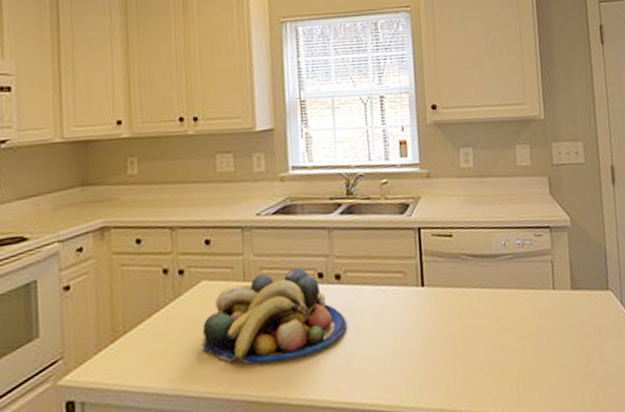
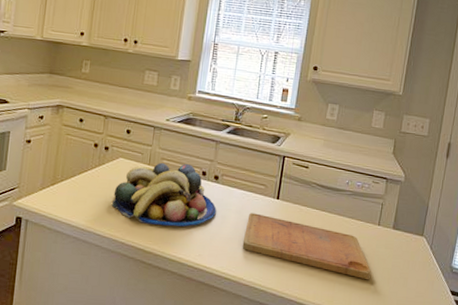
cutting board: none [389,310,559,366] -> present [242,213,371,280]

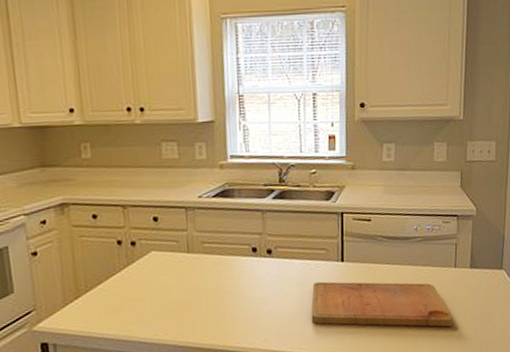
fruit bowl: present [111,162,217,227] -> none [152,243,276,320]

